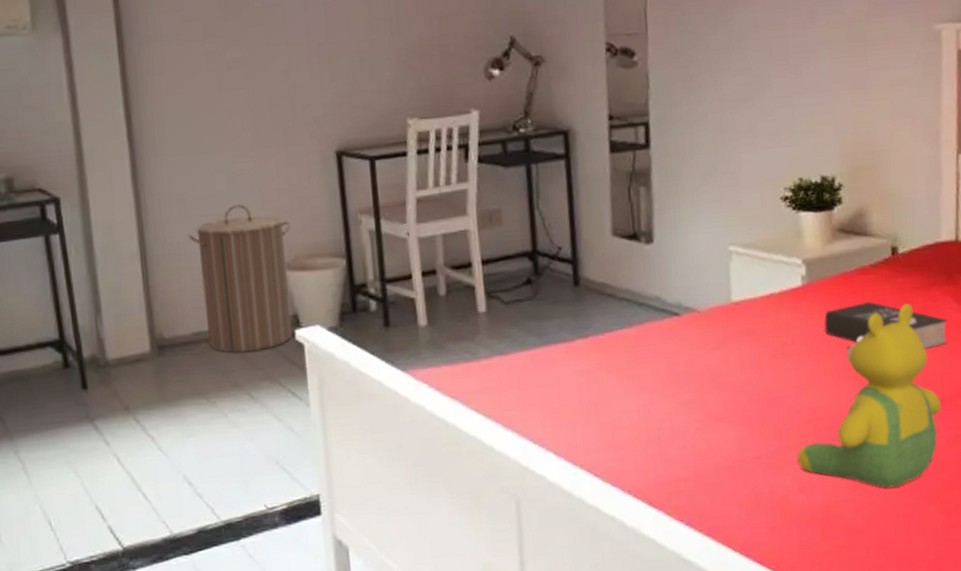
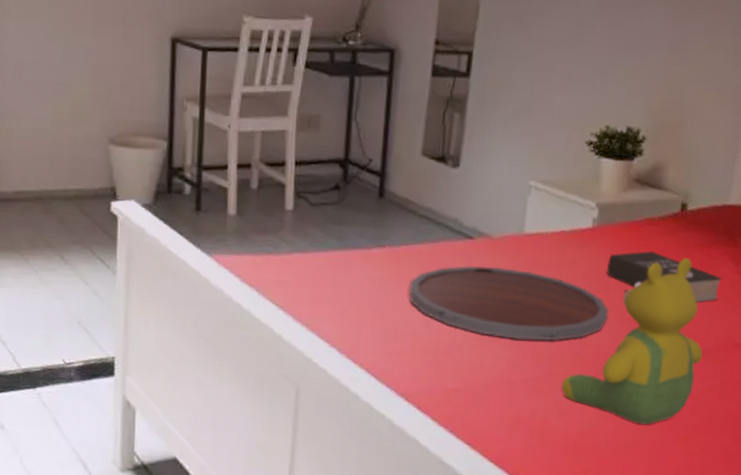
laundry hamper: present [188,203,293,353] -> none [21,74,119,217]
tray: none [619,340,835,415] -> present [408,265,609,341]

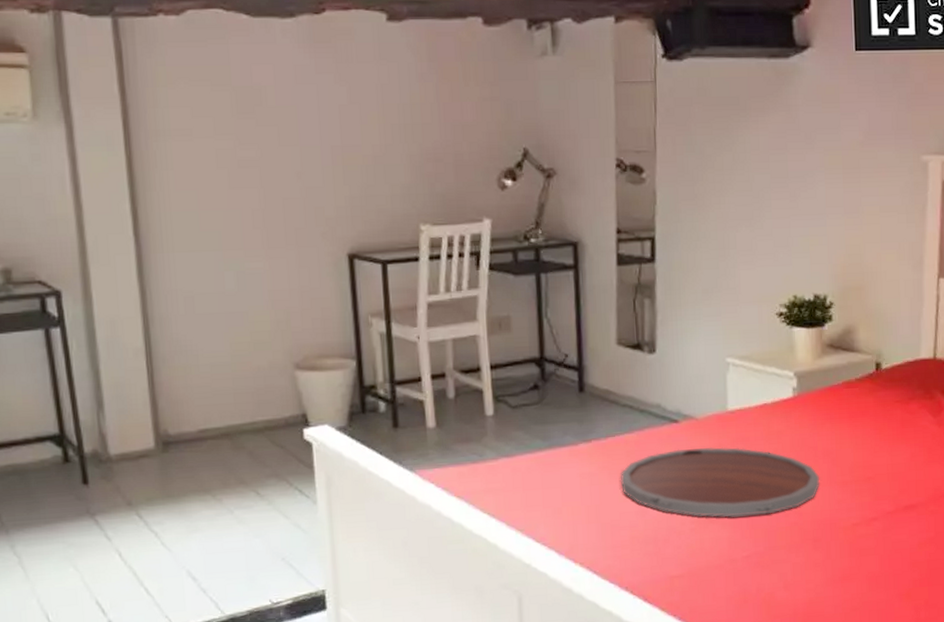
teddy bear: present [561,258,703,425] -> none [783,416,915,586]
book: present [607,251,722,303] -> none [812,413,924,458]

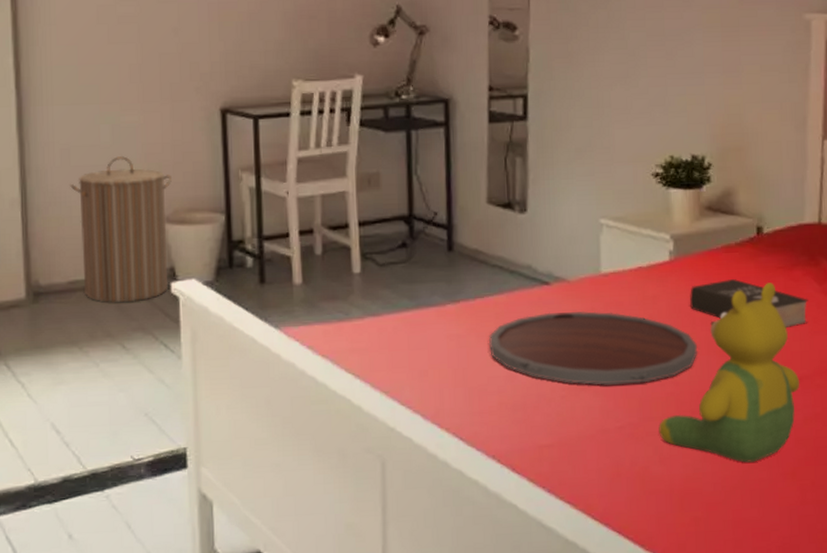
laundry hamper: none [195,302,301,451] -> present [70,155,172,303]
teddy bear: none [783,416,915,586] -> present [659,282,800,463]
book: none [812,413,924,458] -> present [690,279,808,328]

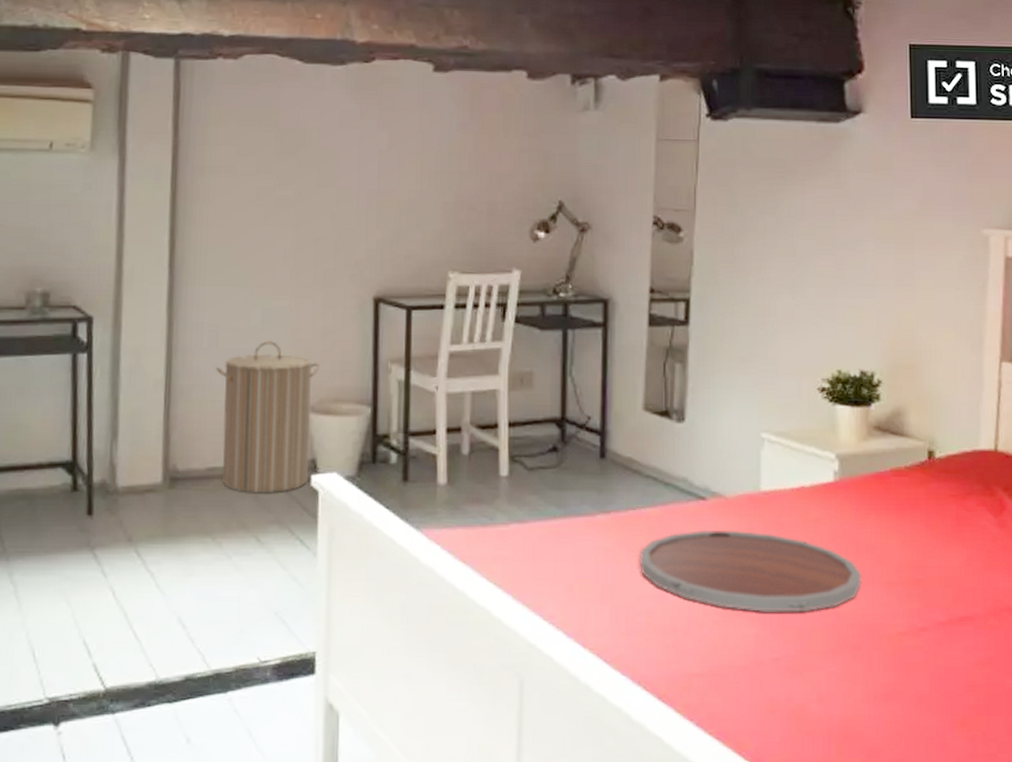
teddy bear: present [659,282,800,463] -> none [818,511,972,707]
book: present [690,279,808,328] -> none [855,505,982,561]

